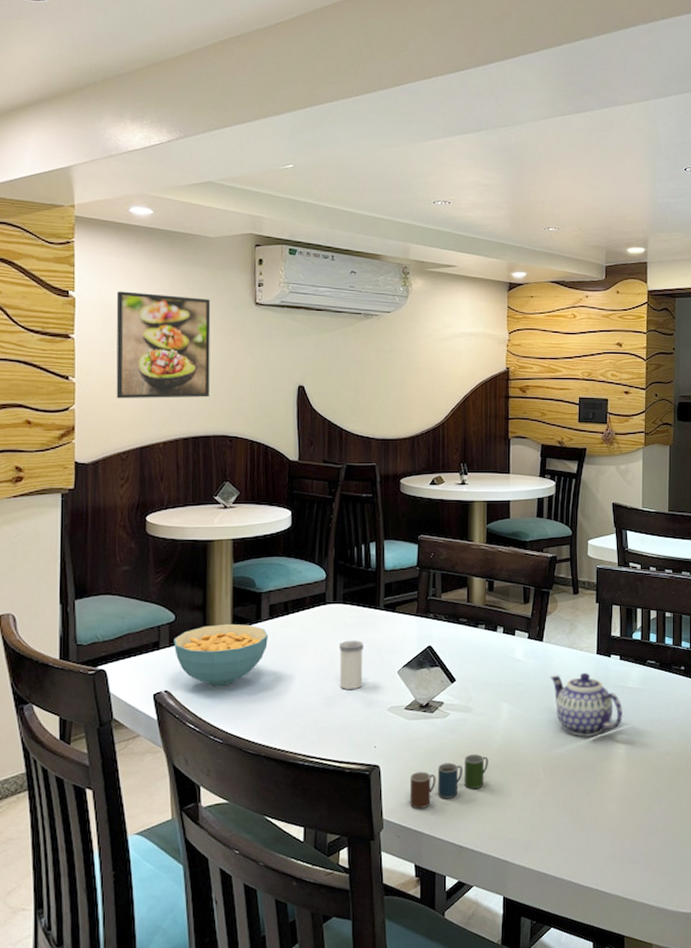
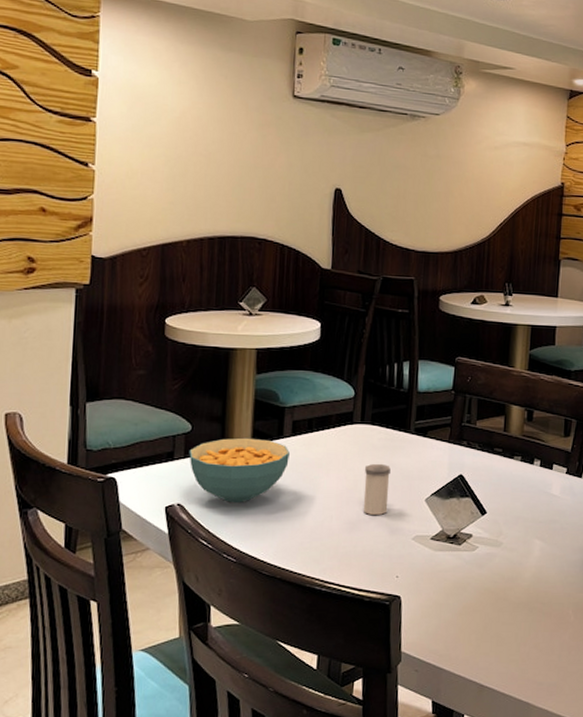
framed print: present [116,291,211,399] -> none [138,73,245,195]
cup: present [410,753,488,809] -> none [431,590,516,643]

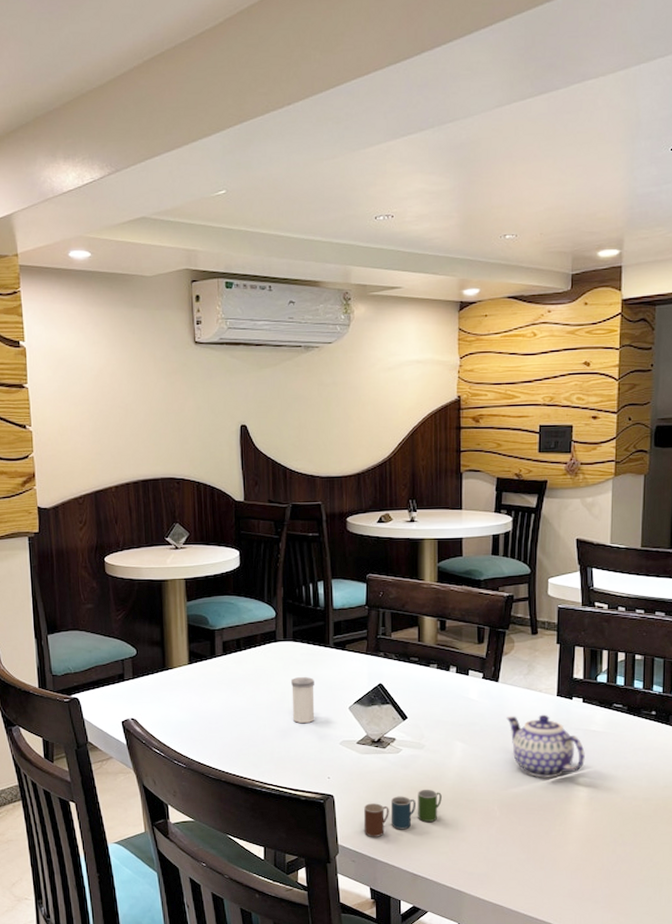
cereal bowl: present [189,437,290,502] -> none [136,658,223,716]
cup: none [431,590,516,643] -> present [364,789,442,837]

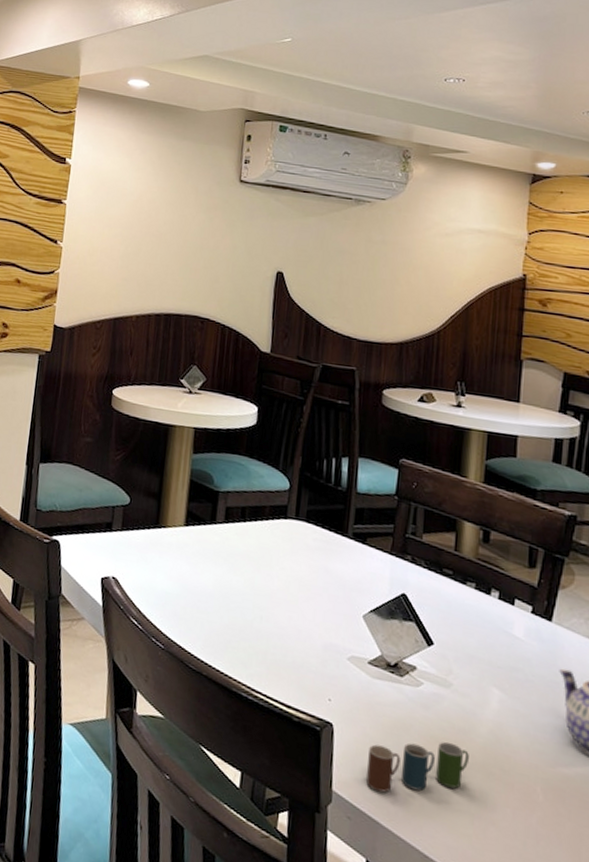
salt shaker: present [290,676,315,724] -> none [294,565,326,625]

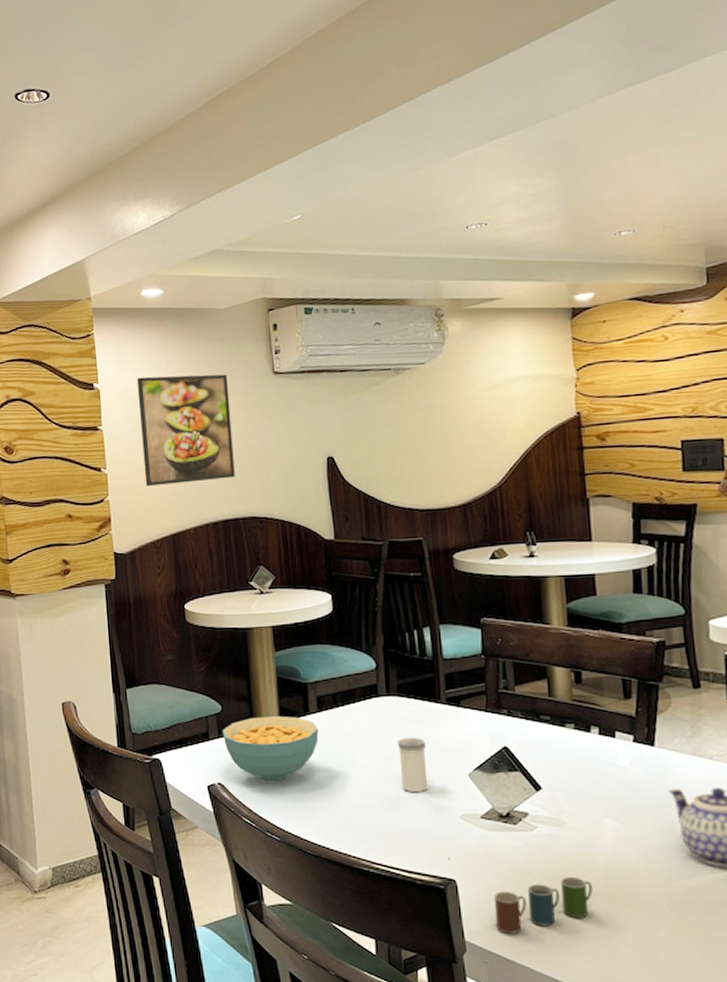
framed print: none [97,160,196,275] -> present [136,374,235,487]
cereal bowl: none [126,516,222,586] -> present [222,715,319,781]
salt shaker: none [294,565,326,625] -> present [397,737,429,793]

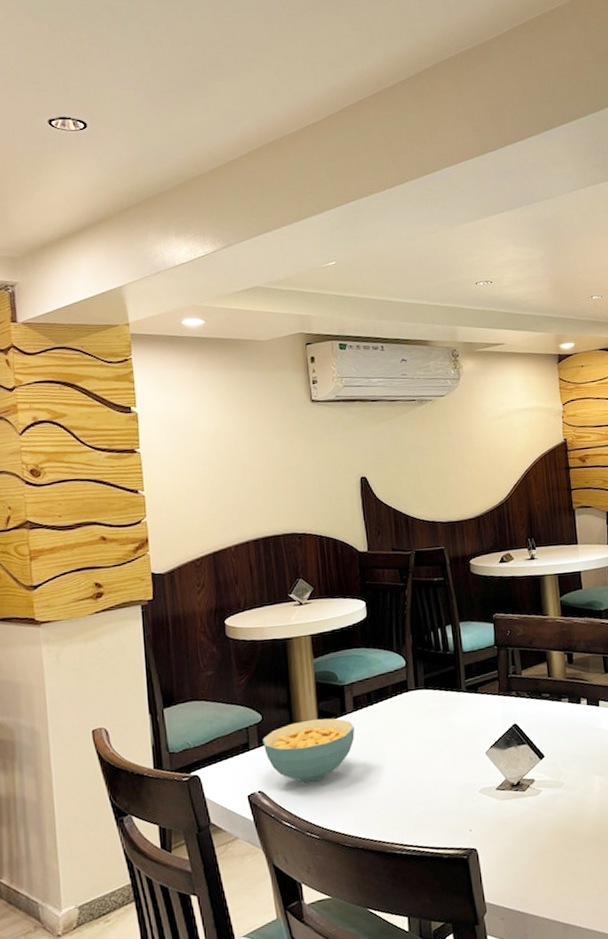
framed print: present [136,374,235,487] -> none [177,401,275,508]
salt shaker: present [397,737,429,793] -> none [425,724,452,776]
cup: present [494,876,593,934] -> none [509,829,586,889]

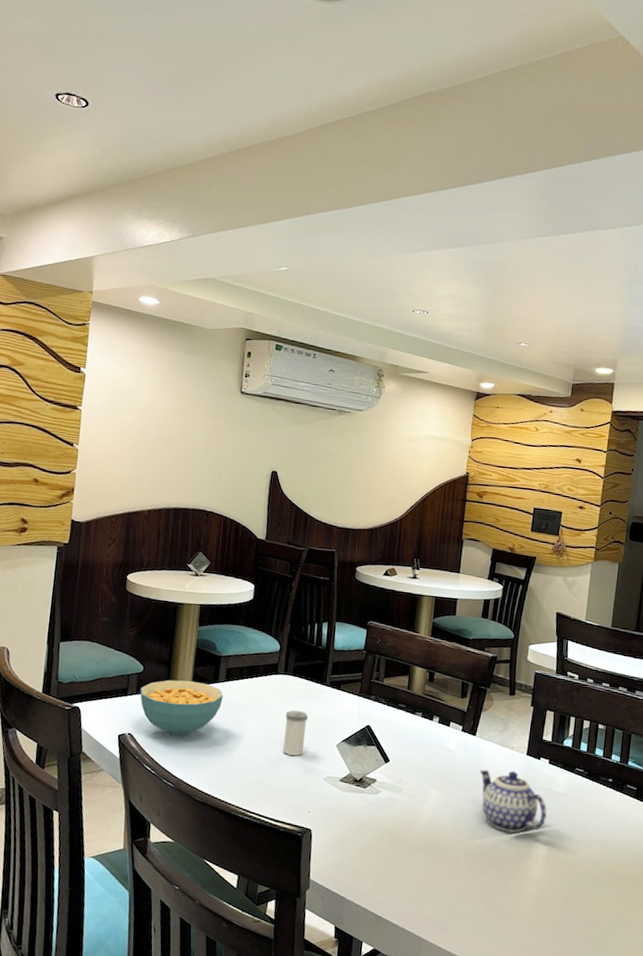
salt shaker: none [425,724,452,776] -> present [282,710,308,756]

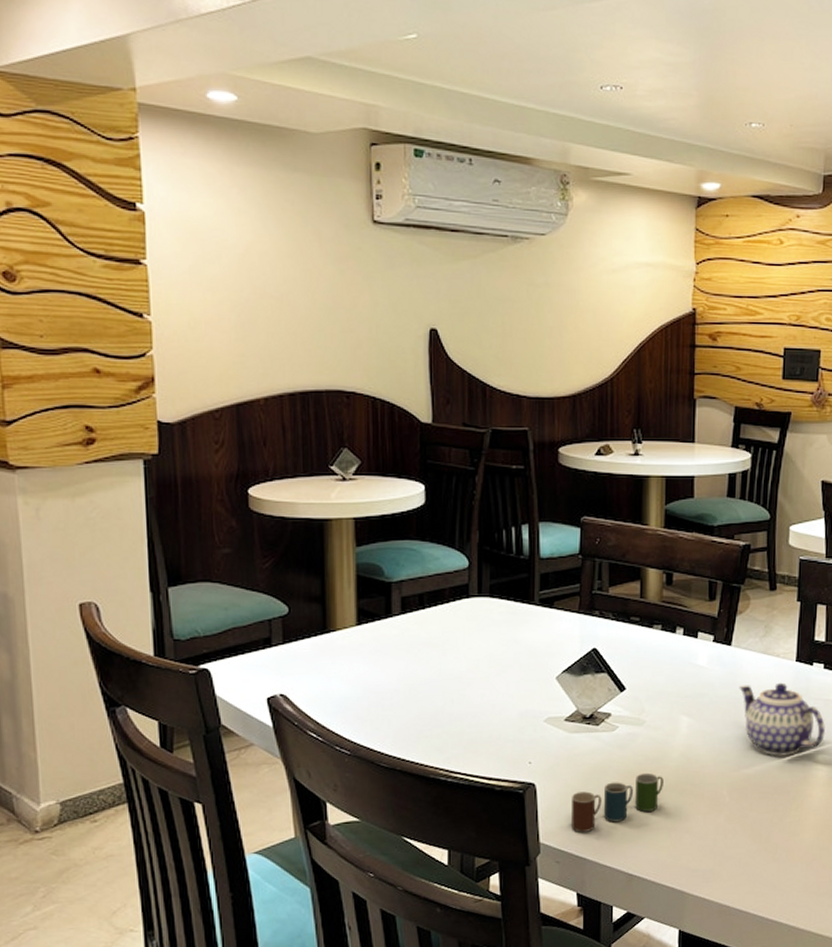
cereal bowl: present [140,680,223,736] -> none [288,618,400,690]
salt shaker: present [282,710,308,756] -> none [485,640,515,698]
cup: none [336,832,413,876] -> present [572,772,664,832]

